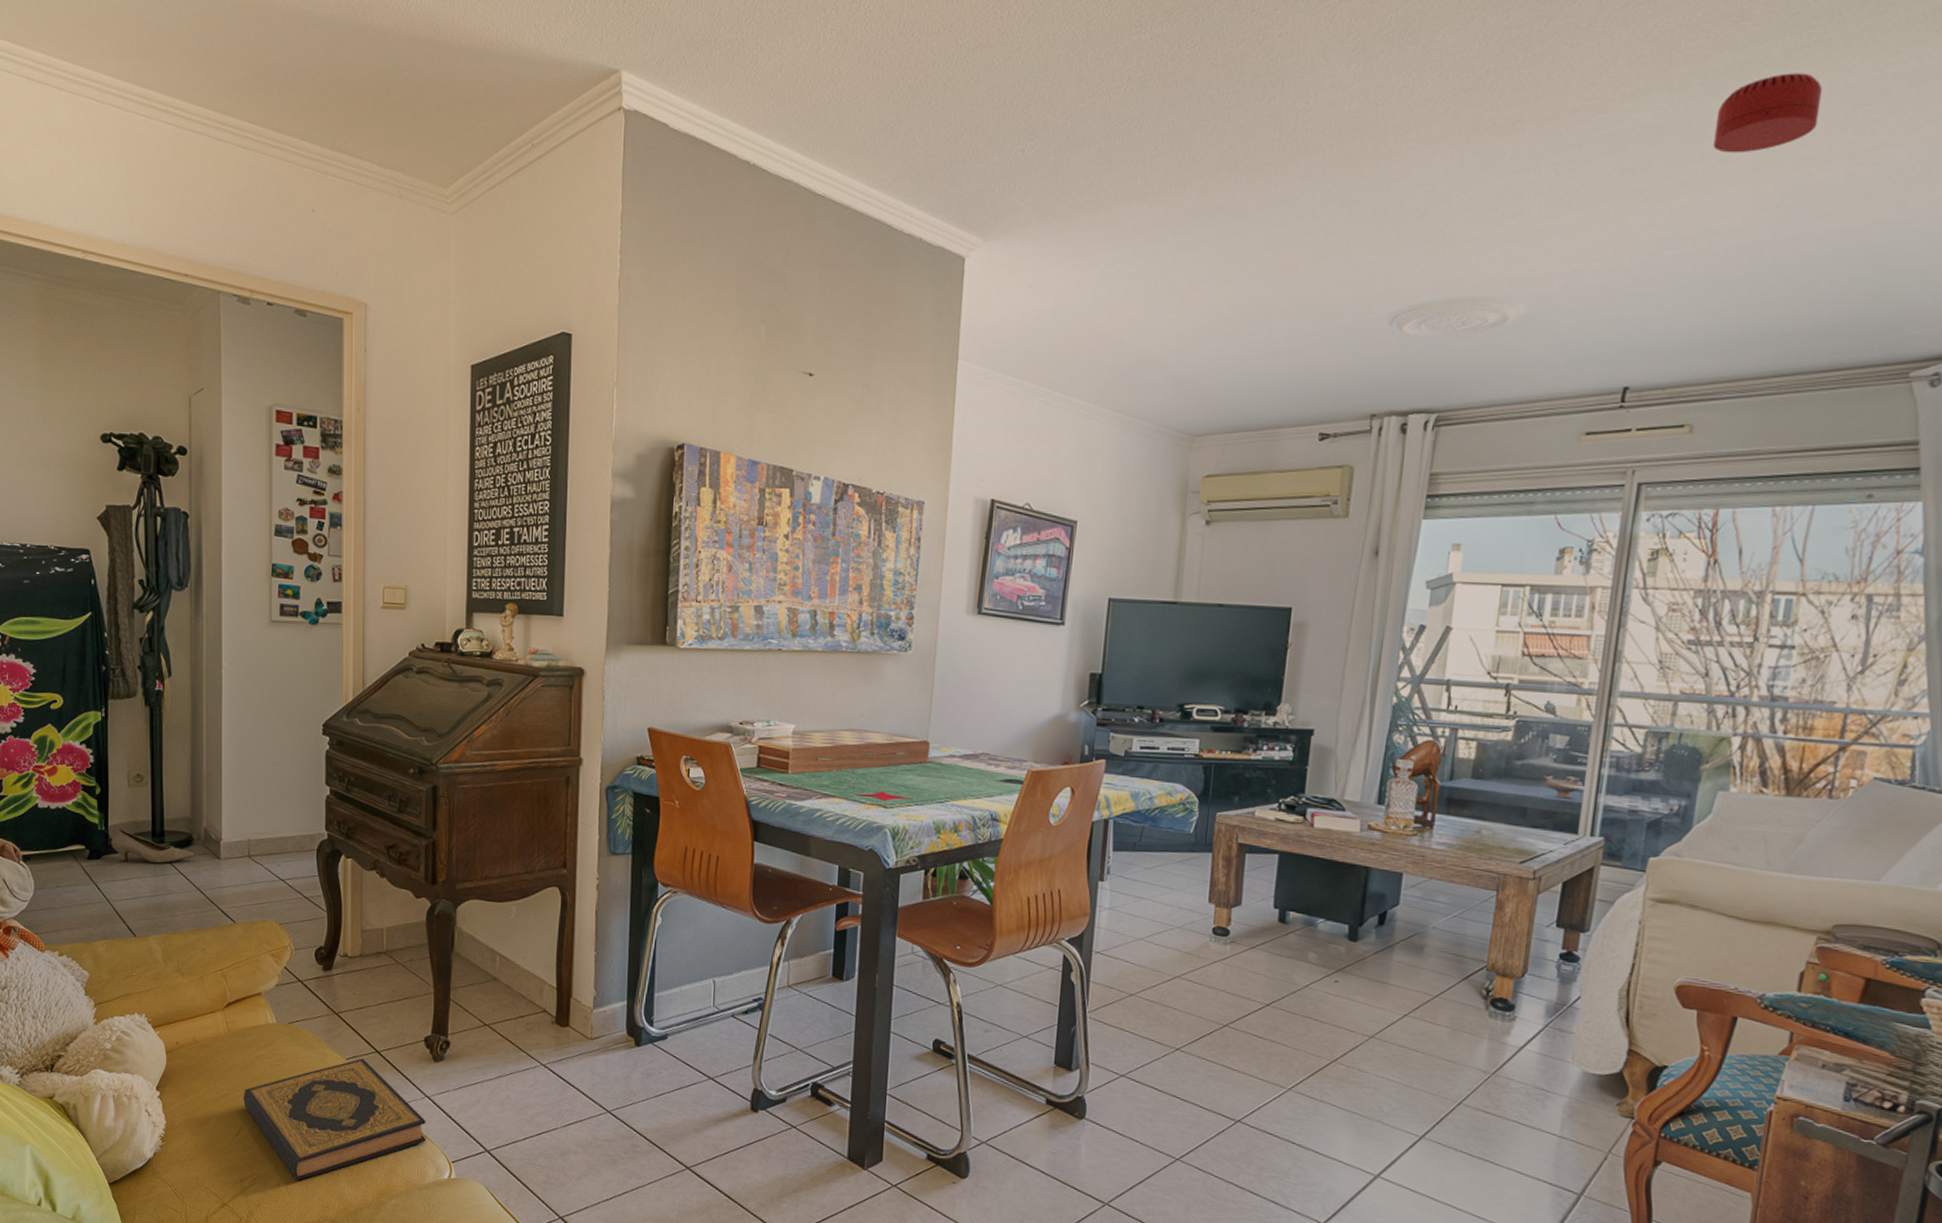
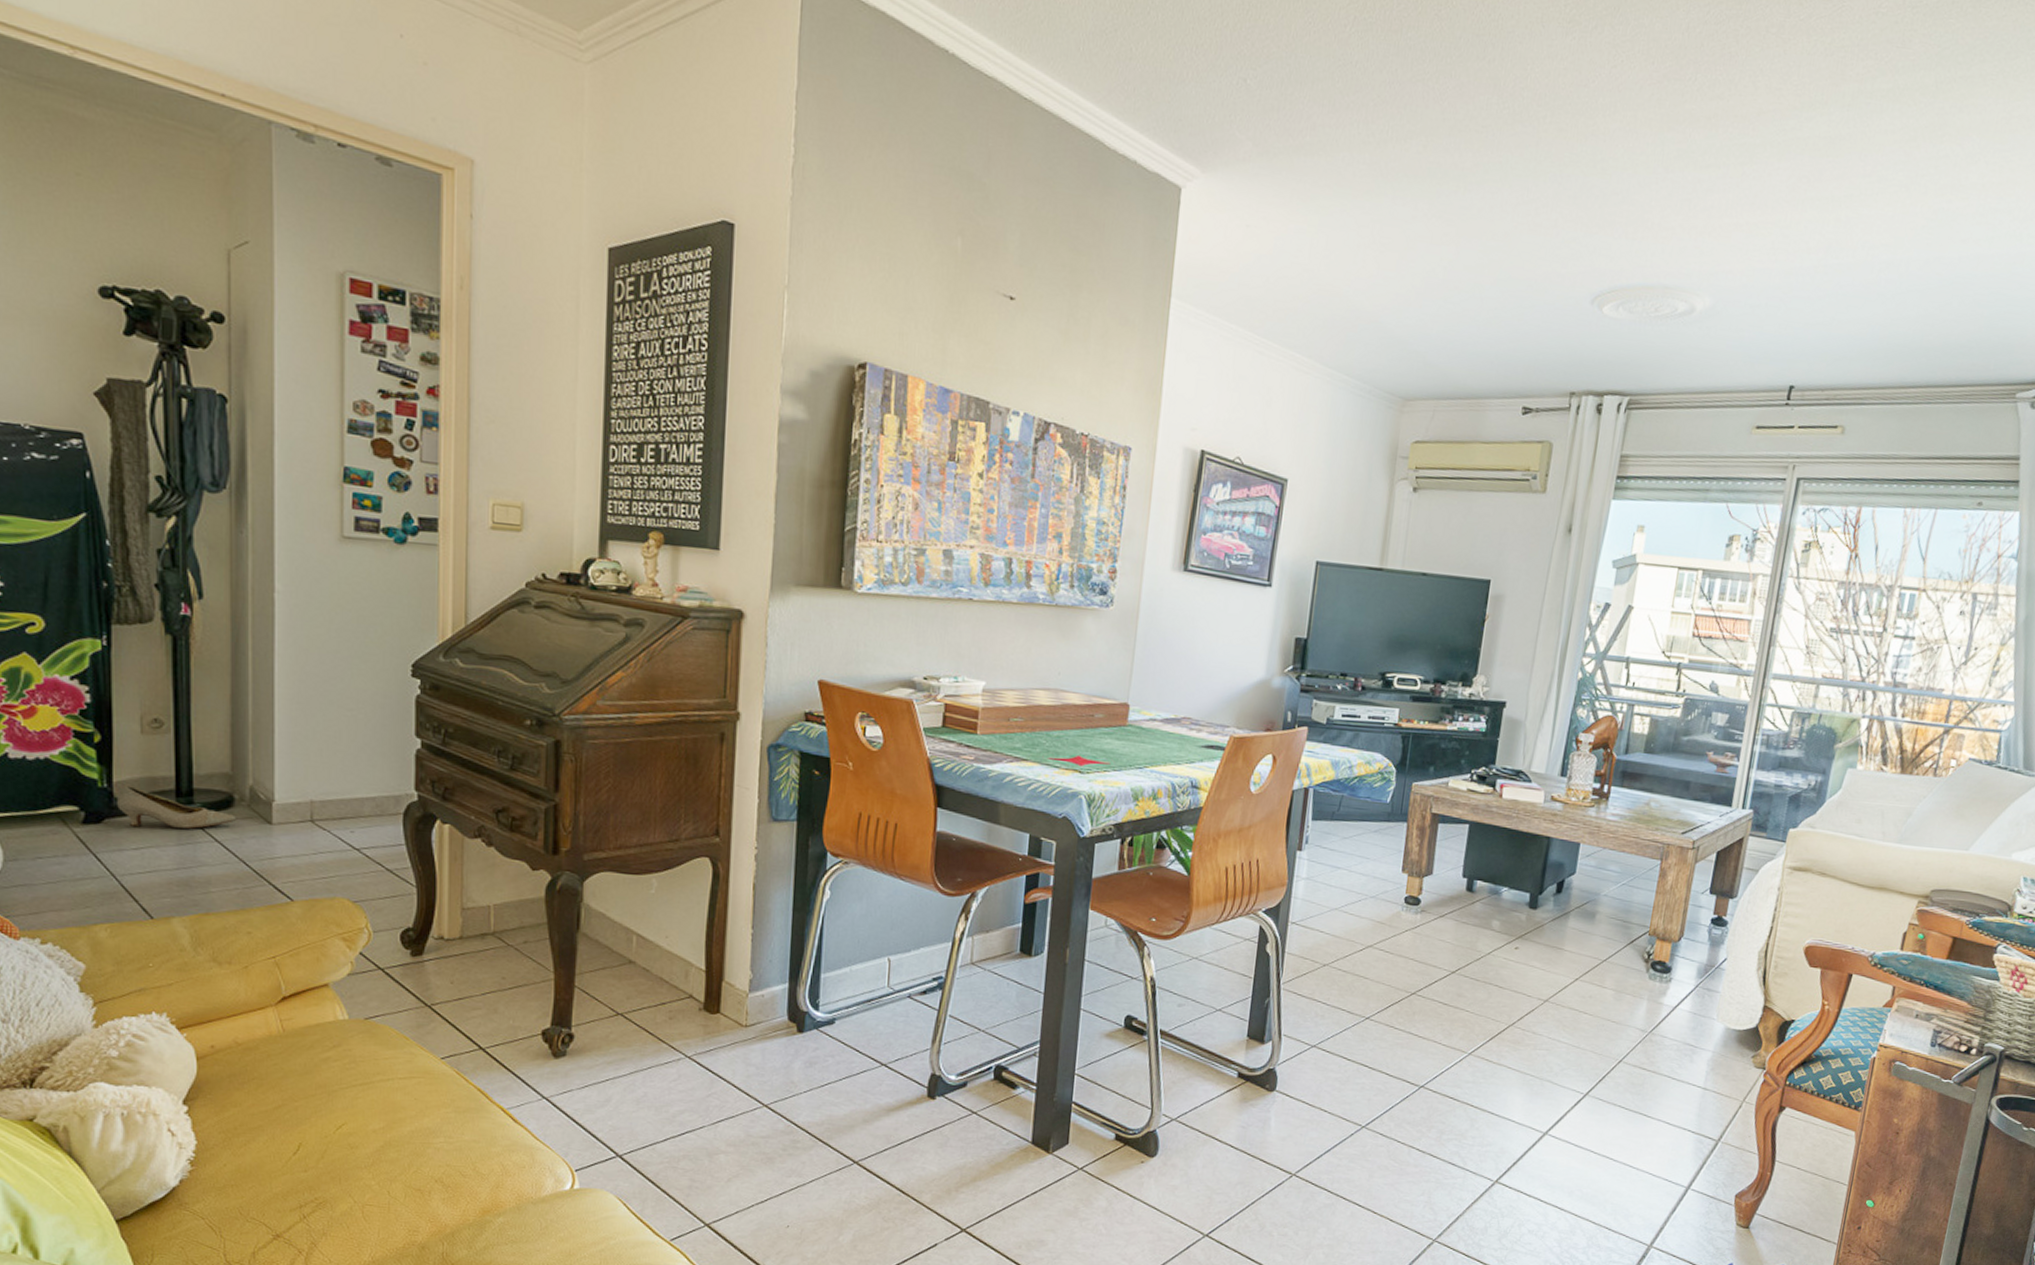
hardback book: present [243,1058,426,1180] -> none [303,1057,543,1202]
smoke detector: present [1712,73,1823,154] -> none [1874,103,1964,174]

